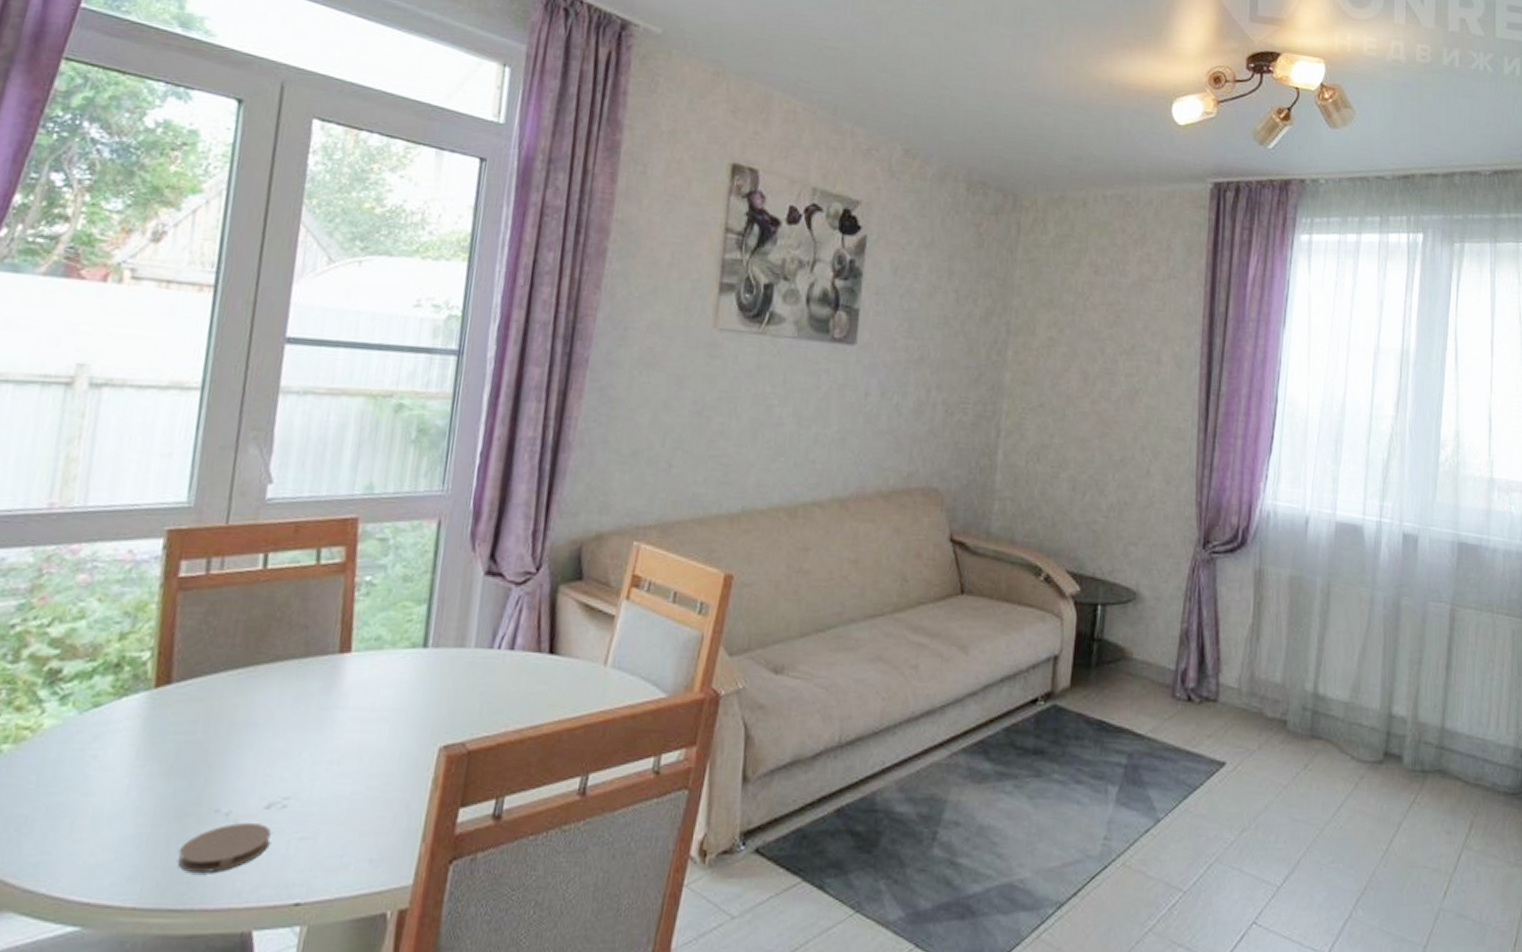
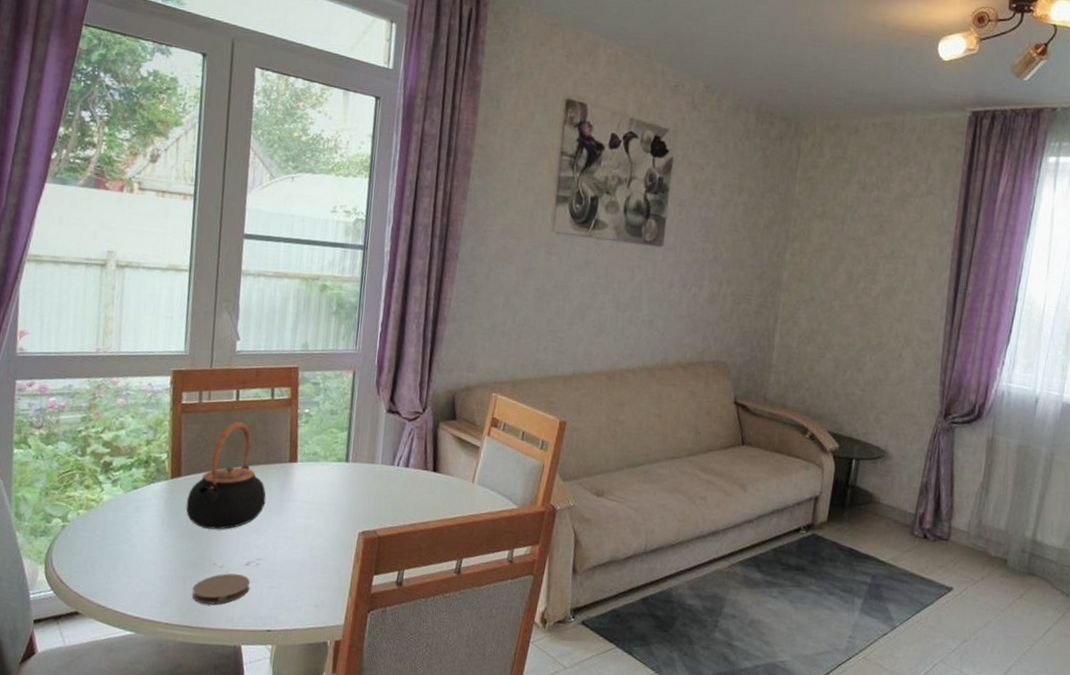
teapot: none [175,599,302,759] -> present [185,421,266,530]

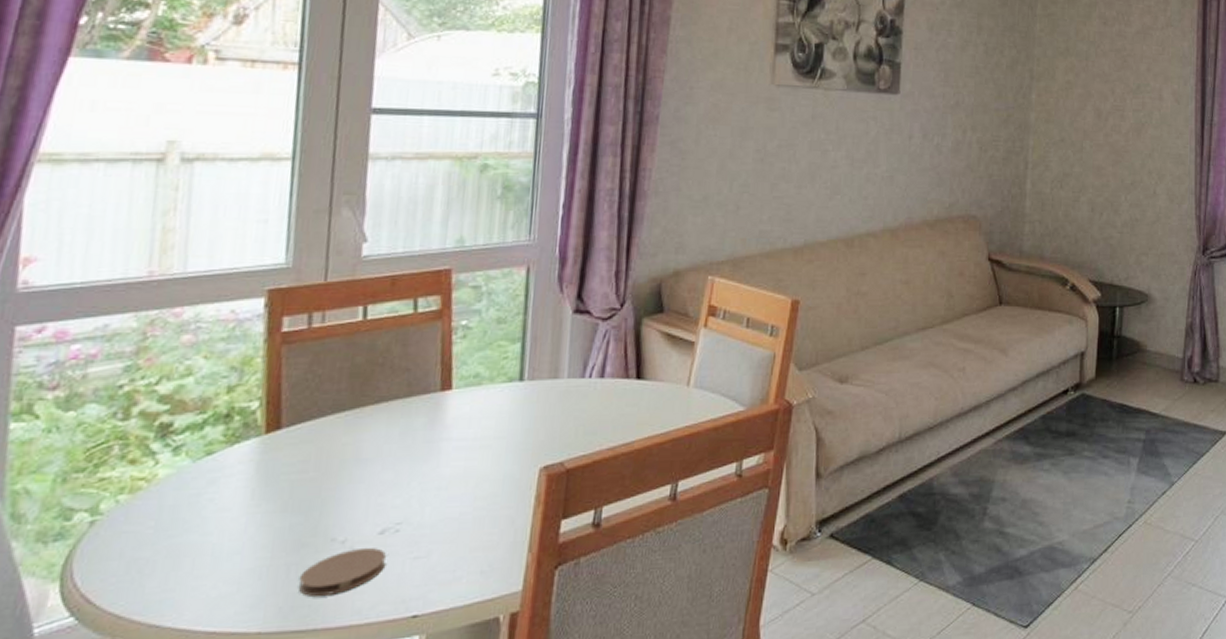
teapot: present [185,421,266,530] -> none [288,347,409,494]

